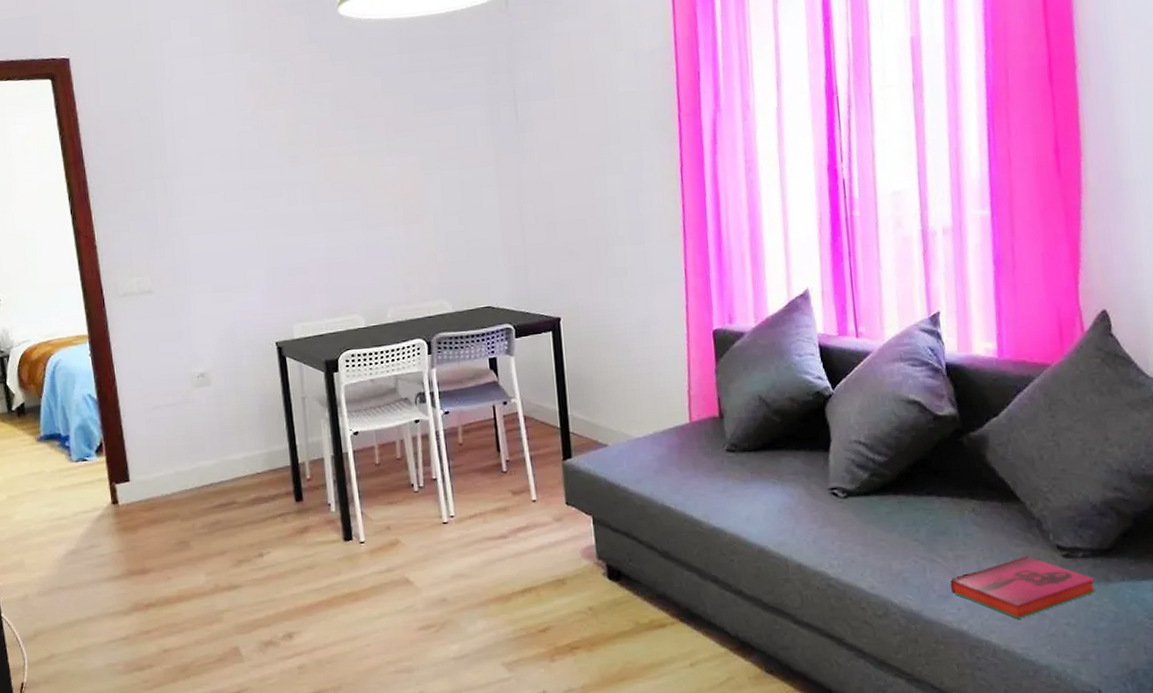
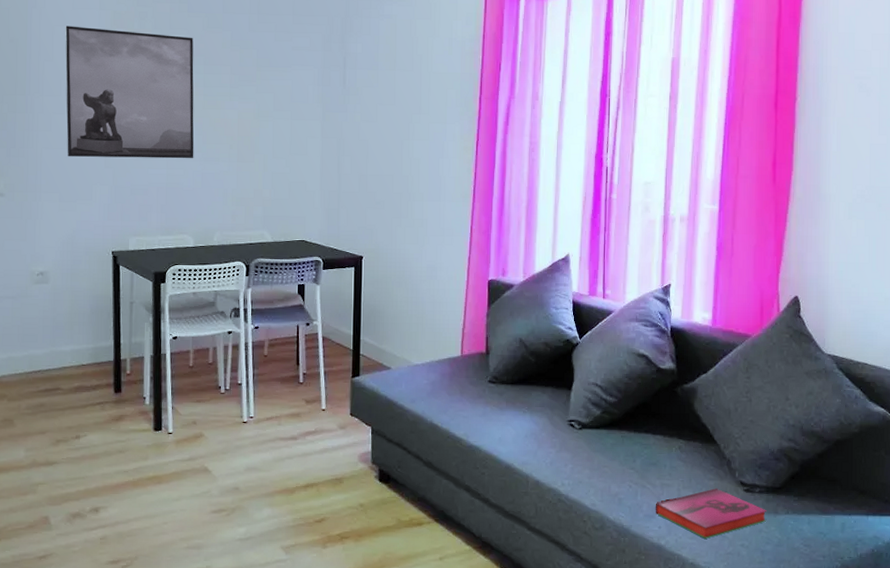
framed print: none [198,89,355,241] -> present [65,25,194,159]

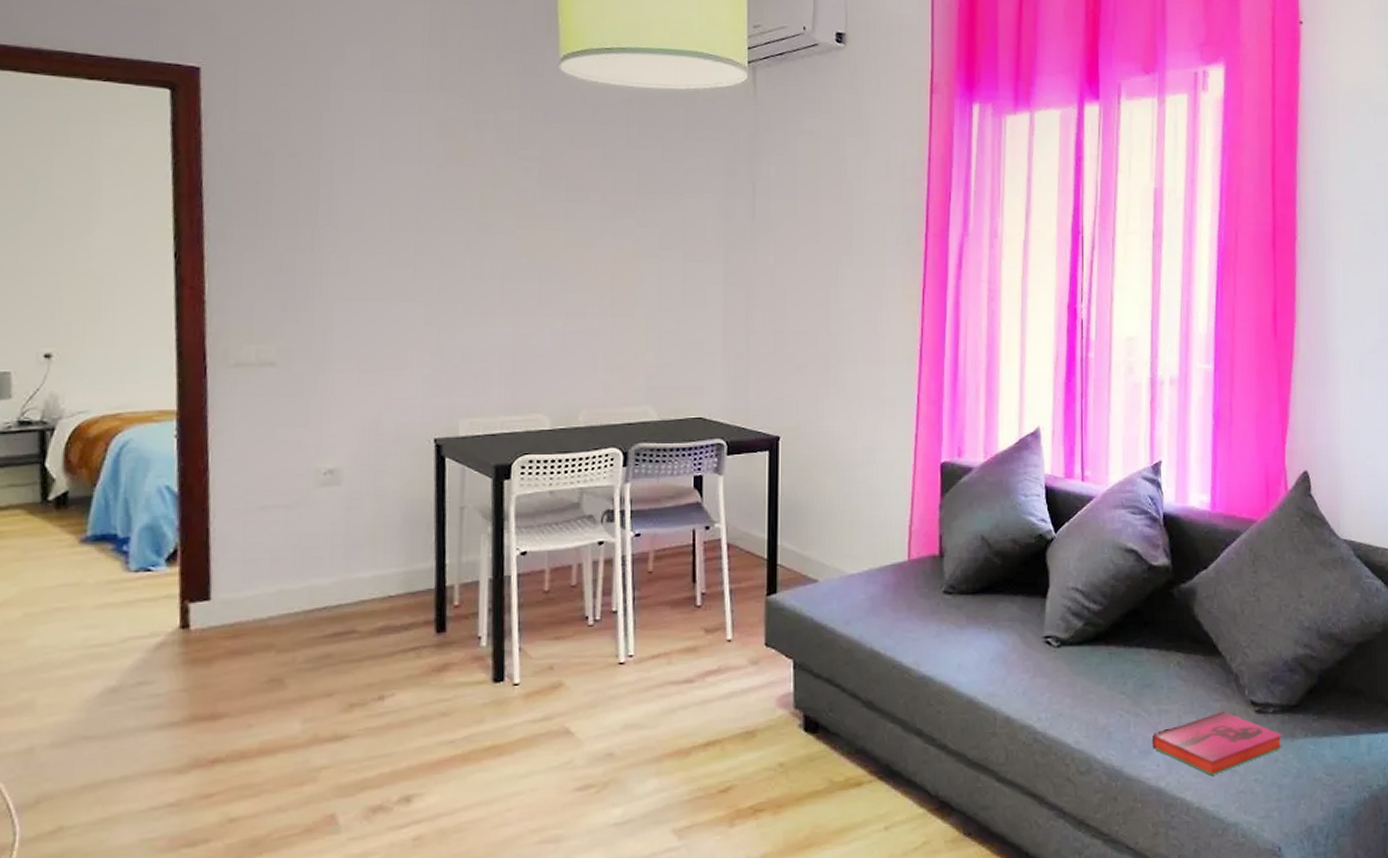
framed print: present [65,25,194,159] -> none [369,136,552,313]

